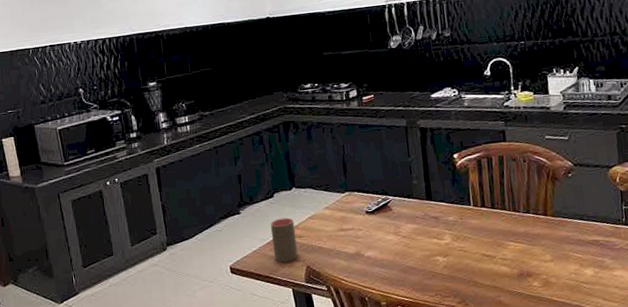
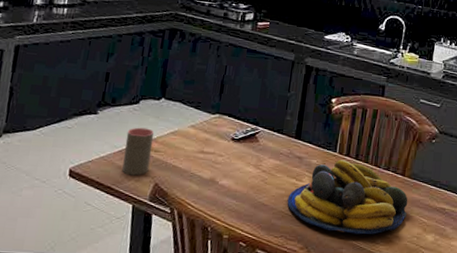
fruit bowl: none [433,211,559,282] -> present [287,160,408,235]

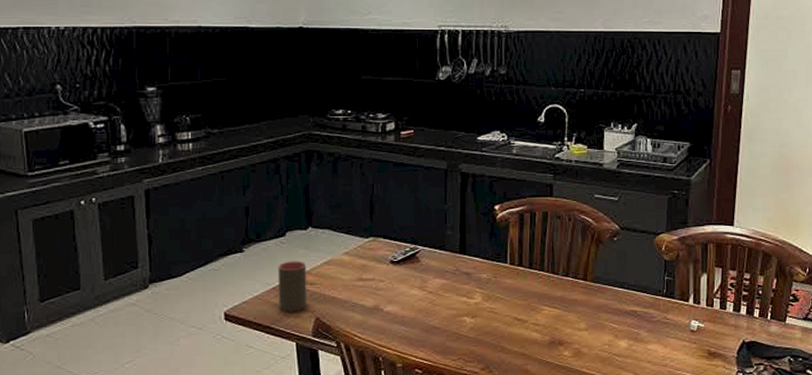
fruit bowl: present [287,160,408,235] -> none [460,271,594,349]

